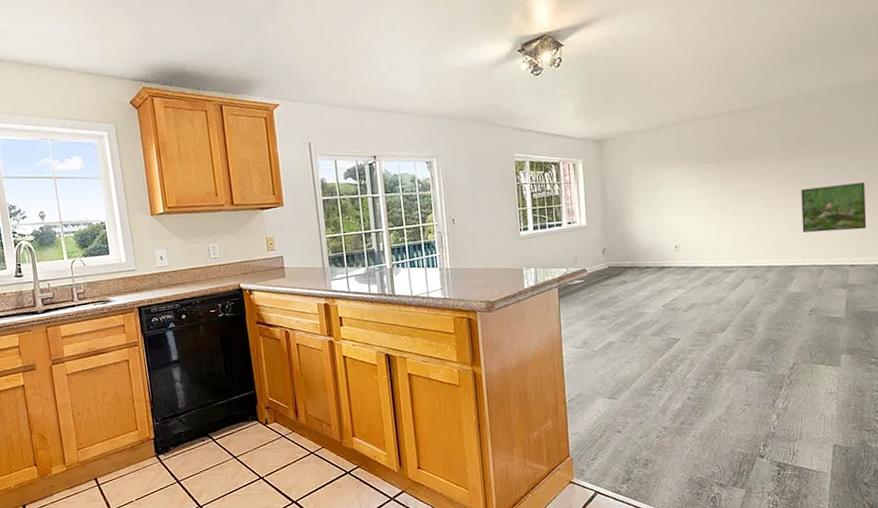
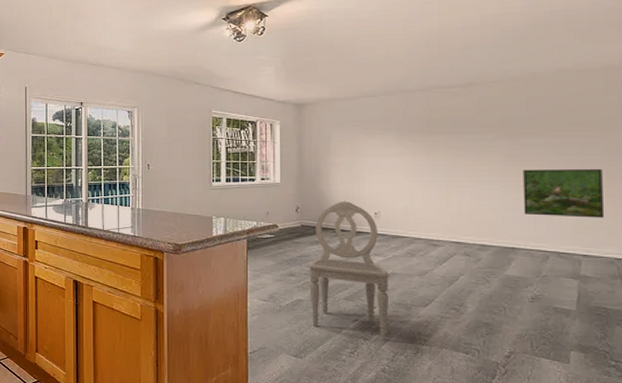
dining chair: none [617,236,692,369] -> present [308,200,390,340]

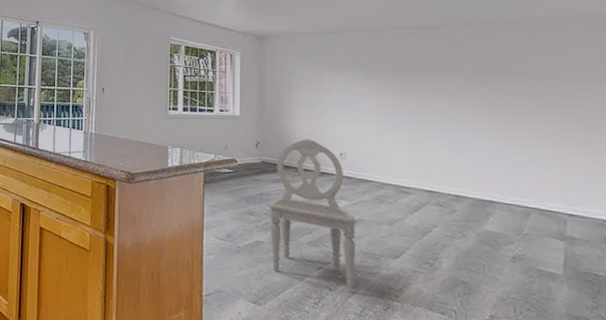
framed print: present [523,169,605,218] -> none [499,118,591,176]

